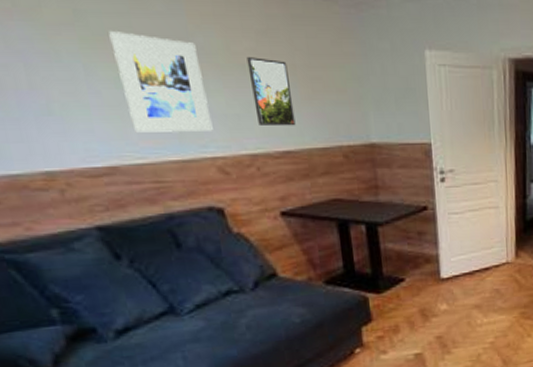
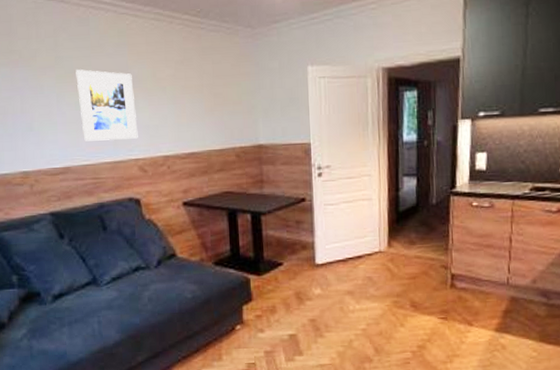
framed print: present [246,57,296,127] -> none [167,81,200,133]

